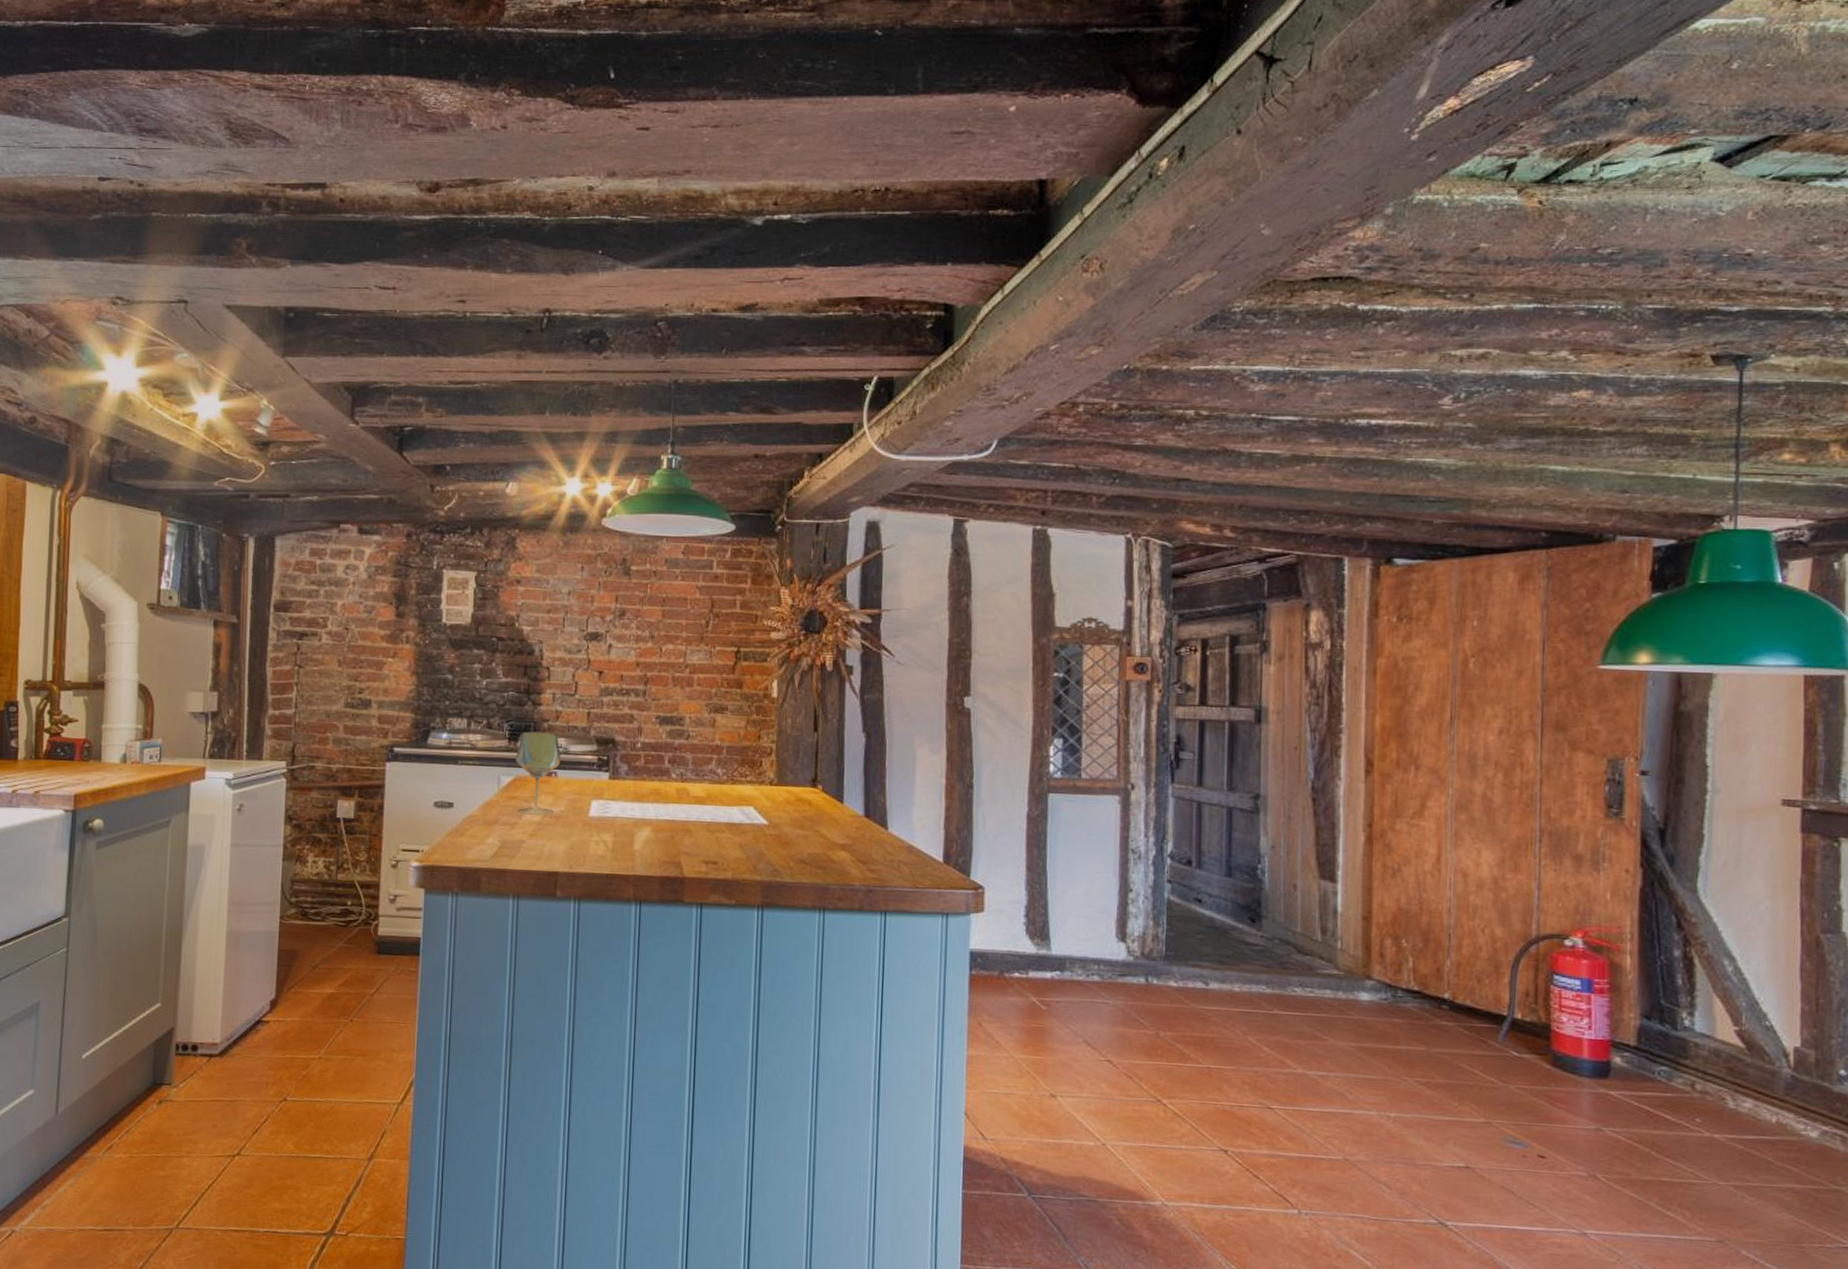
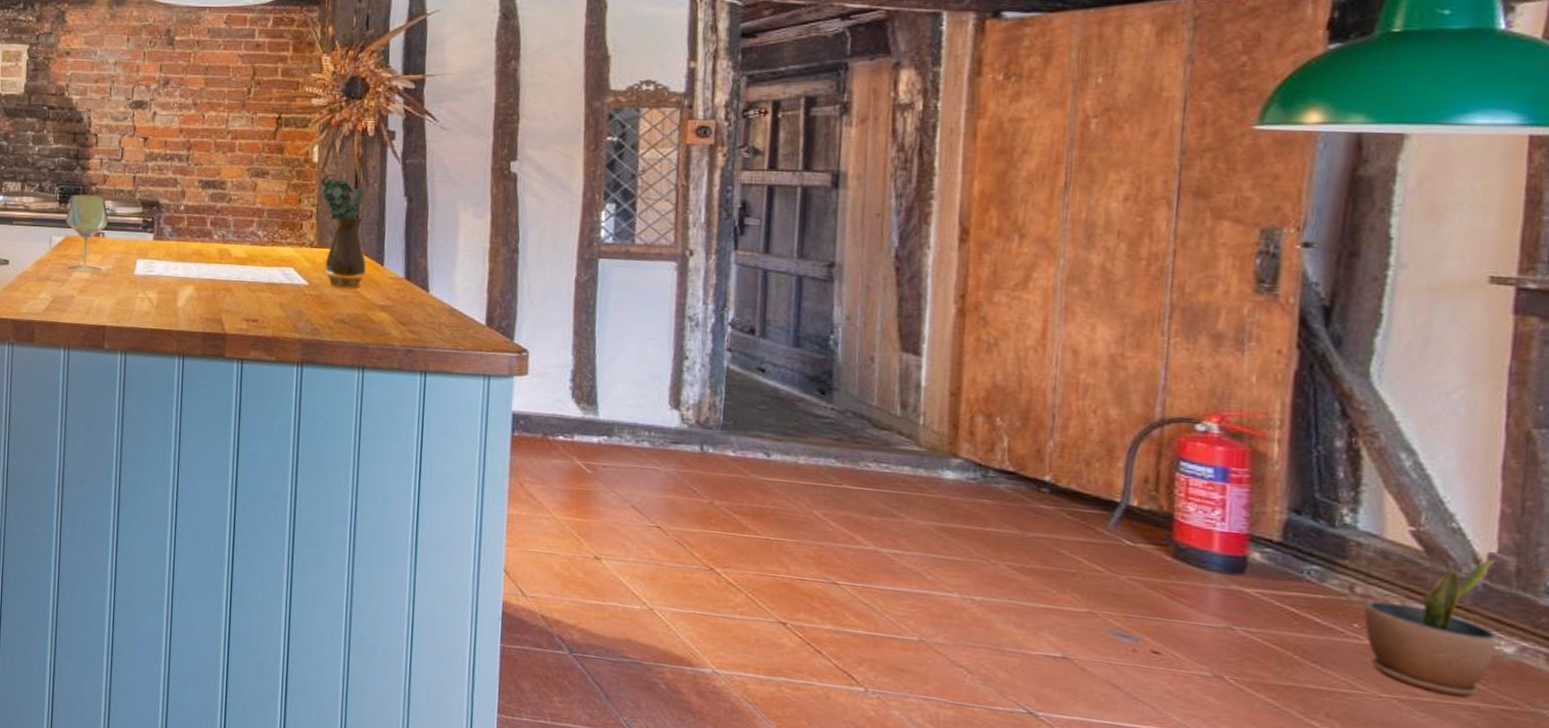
vase: none [778,706,827,829] -> present [319,170,367,290]
potted plant: none [1703,1053,1804,1180] -> present [1363,560,1497,697]

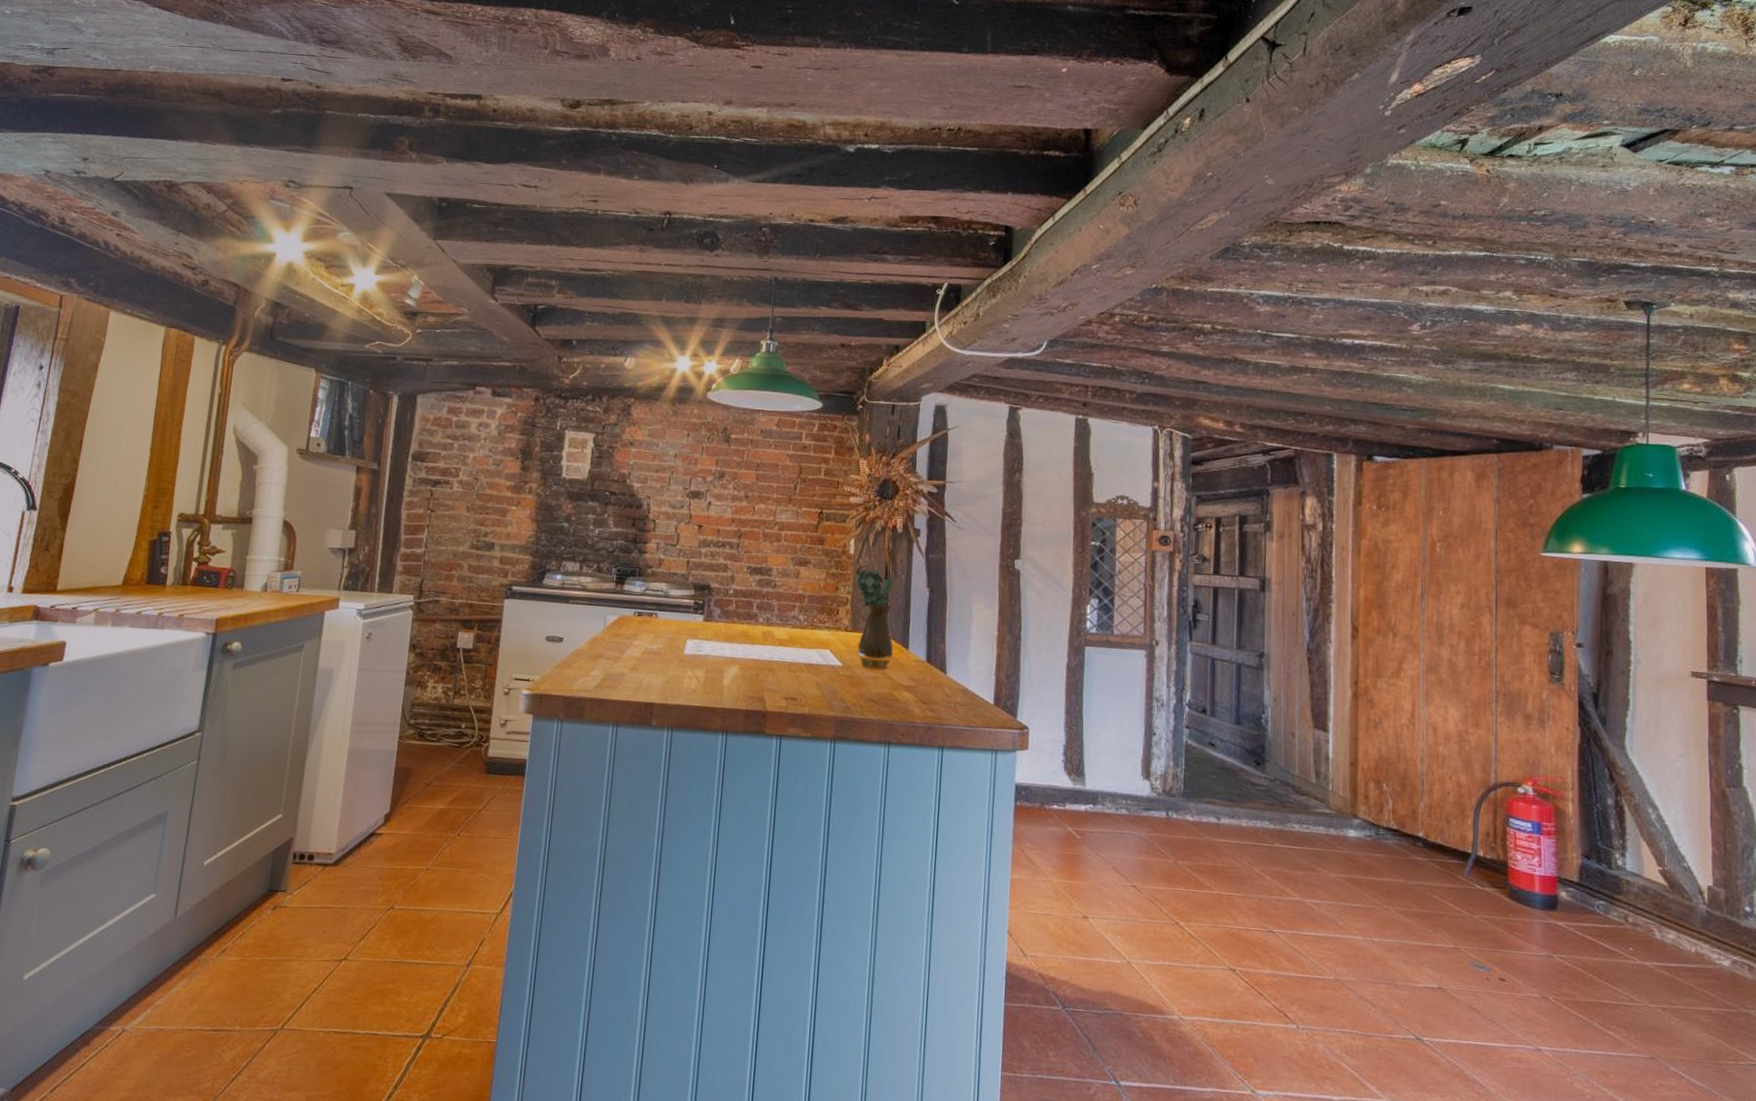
wine glass: present [66,194,109,273] -> none [620,576,662,652]
potted plant: present [1363,560,1497,697] -> none [1634,891,1718,1003]

